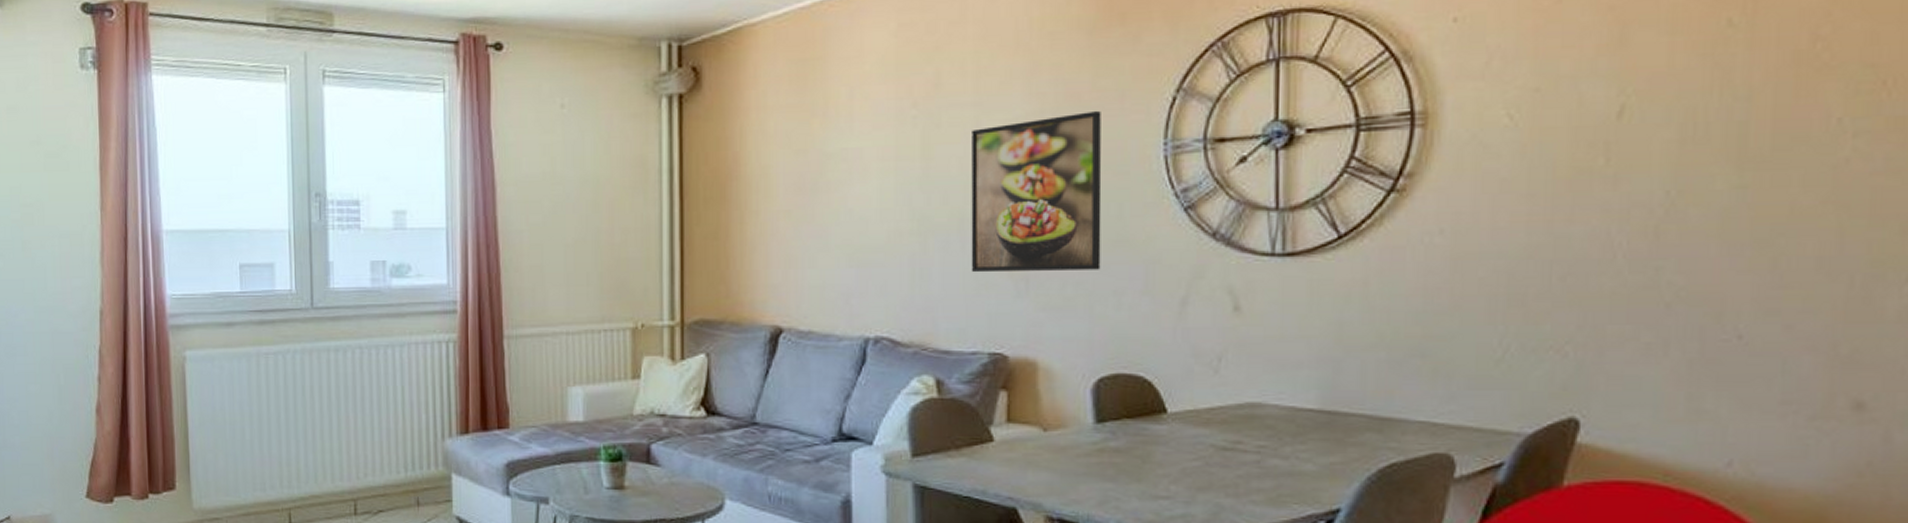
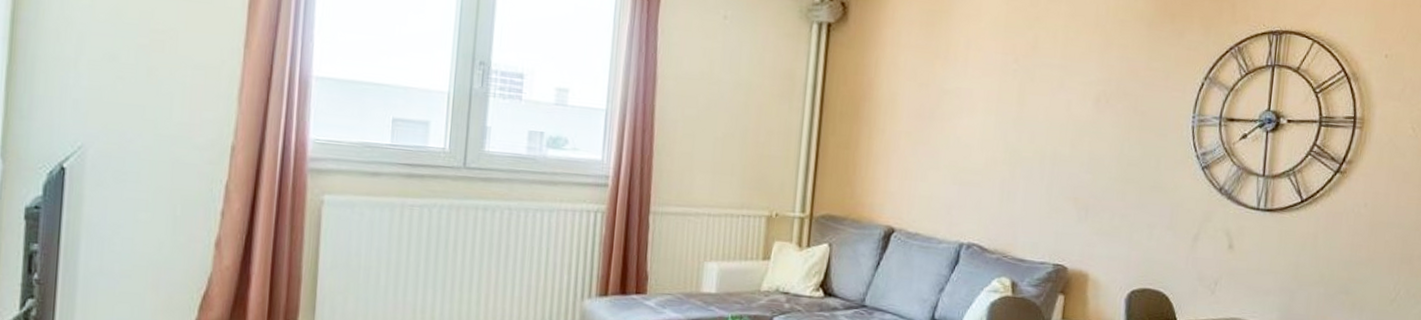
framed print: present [971,110,1102,273] -> none [1046,85,1152,207]

